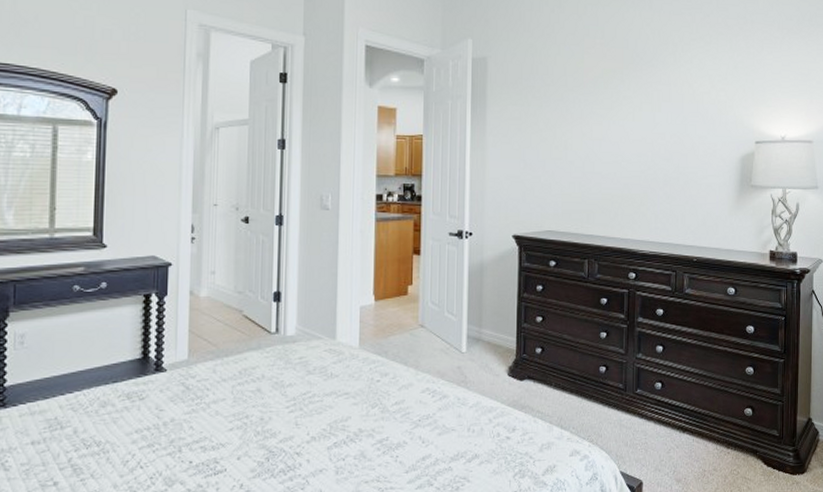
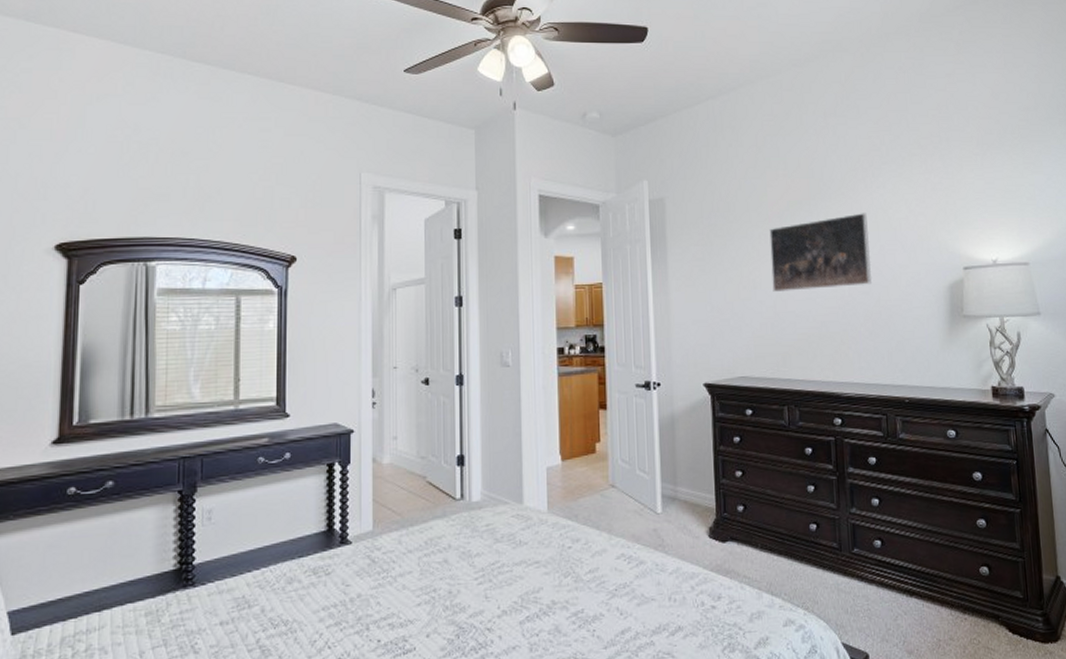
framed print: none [582,85,674,154] -> present [769,213,872,292]

